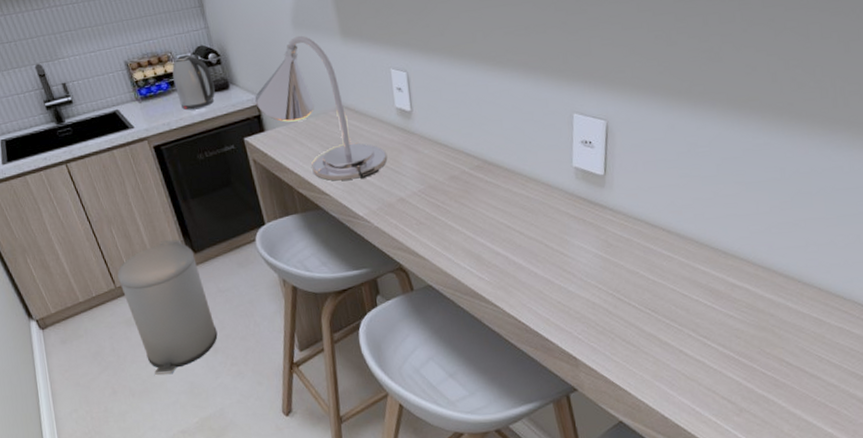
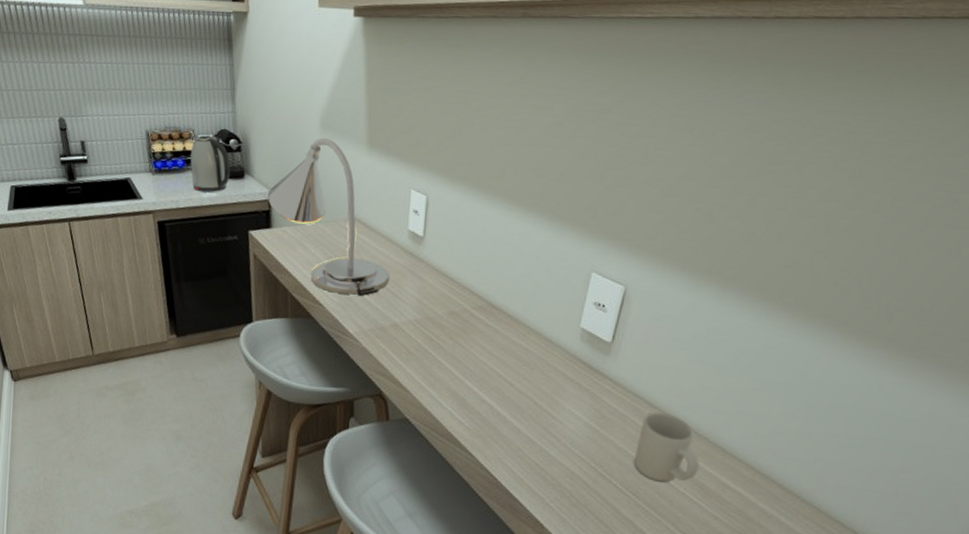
pedal bin: present [117,239,218,376] -> none [97,318,184,453]
mug: none [646,229,706,295] -> present [634,412,699,482]

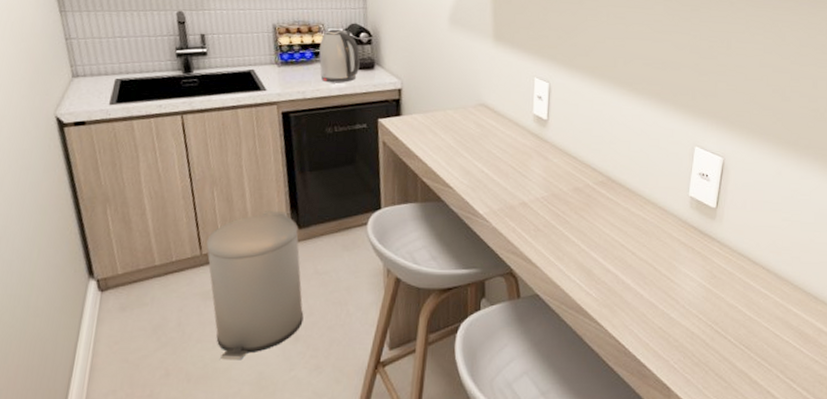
pedal bin: none [97,318,184,453] -> present [206,211,304,361]
table lamp: present [267,137,389,297] -> none [397,31,516,178]
mug: present [634,412,699,482] -> none [744,268,797,333]

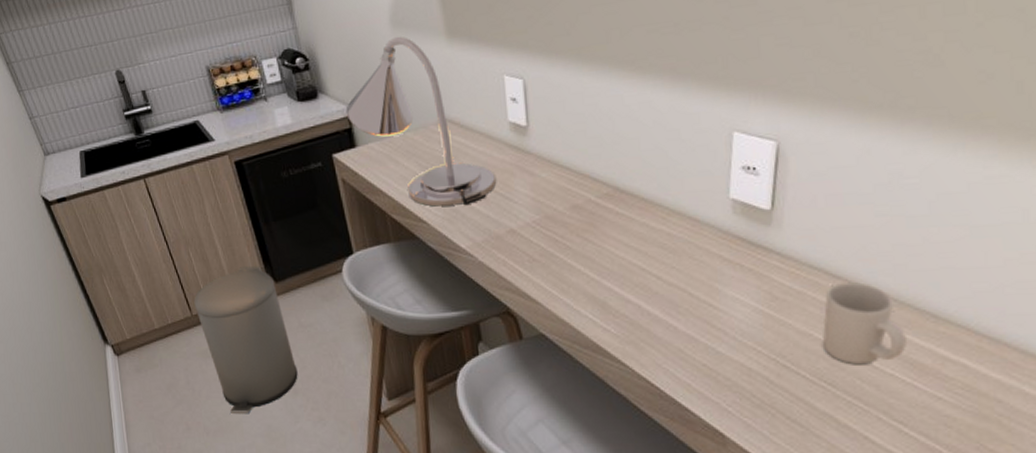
kettle: present [319,29,360,84] -> none [256,58,302,122]
table lamp: none [397,31,516,178] -> present [346,36,496,207]
mug: none [744,268,797,333] -> present [823,282,906,365]

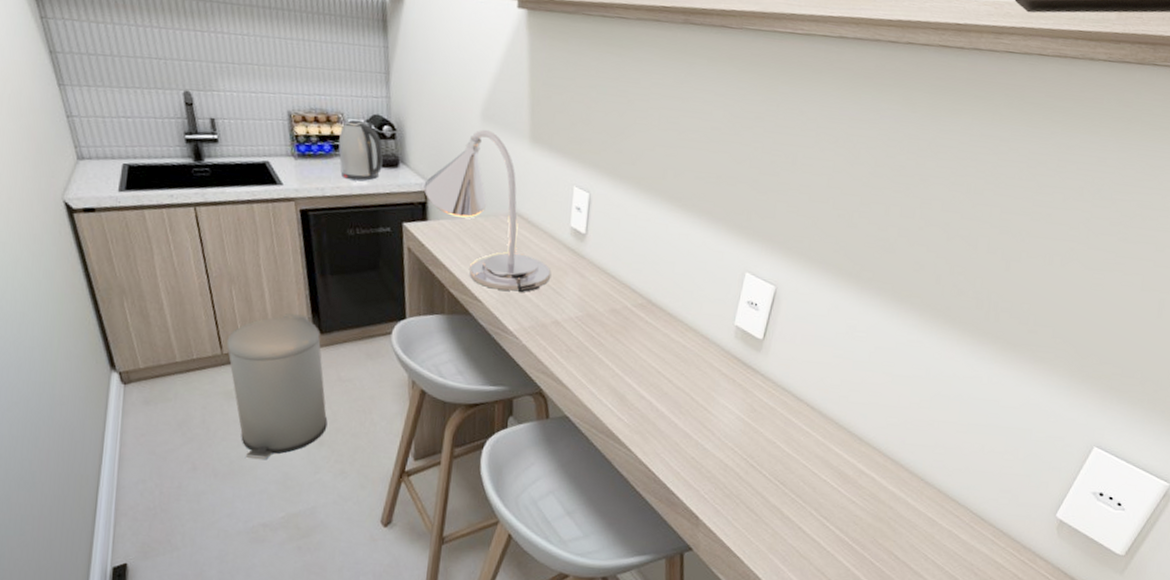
kettle: none [256,58,302,122] -> present [338,119,383,182]
mug: present [823,282,906,365] -> none [782,404,839,471]

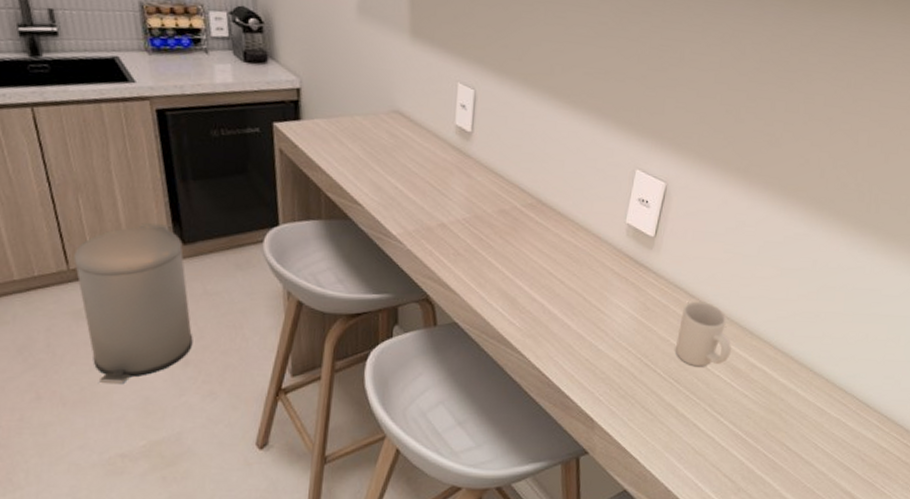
kettle: present [338,119,383,182] -> none [198,11,250,79]
table lamp: present [423,129,551,293] -> none [295,22,435,195]
mug: none [782,404,839,471] -> present [676,301,731,367]

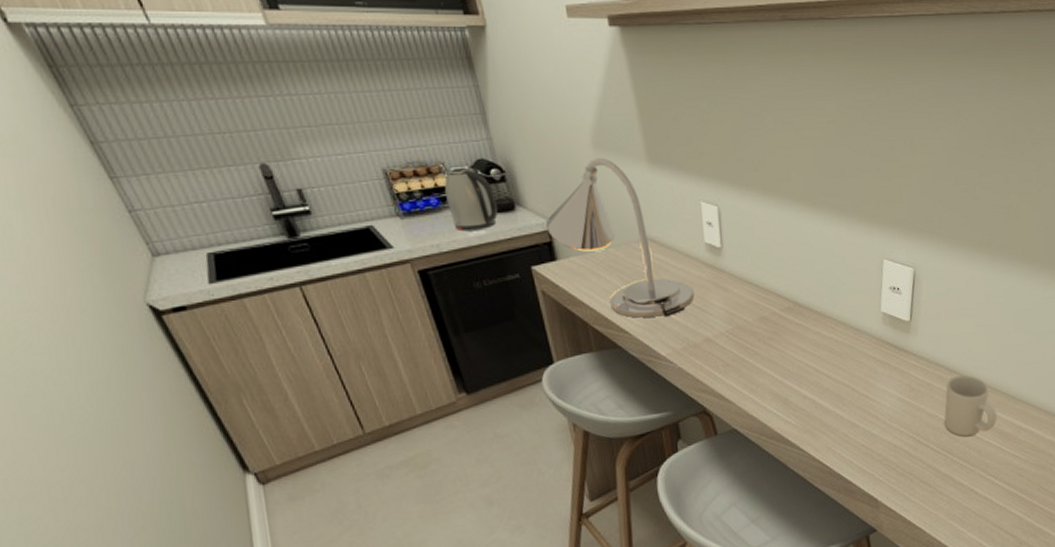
pedal bin: present [73,223,193,385] -> none [367,378,493,534]
kettle: none [198,11,250,79] -> present [444,167,498,232]
table lamp: none [295,22,435,195] -> present [546,157,693,318]

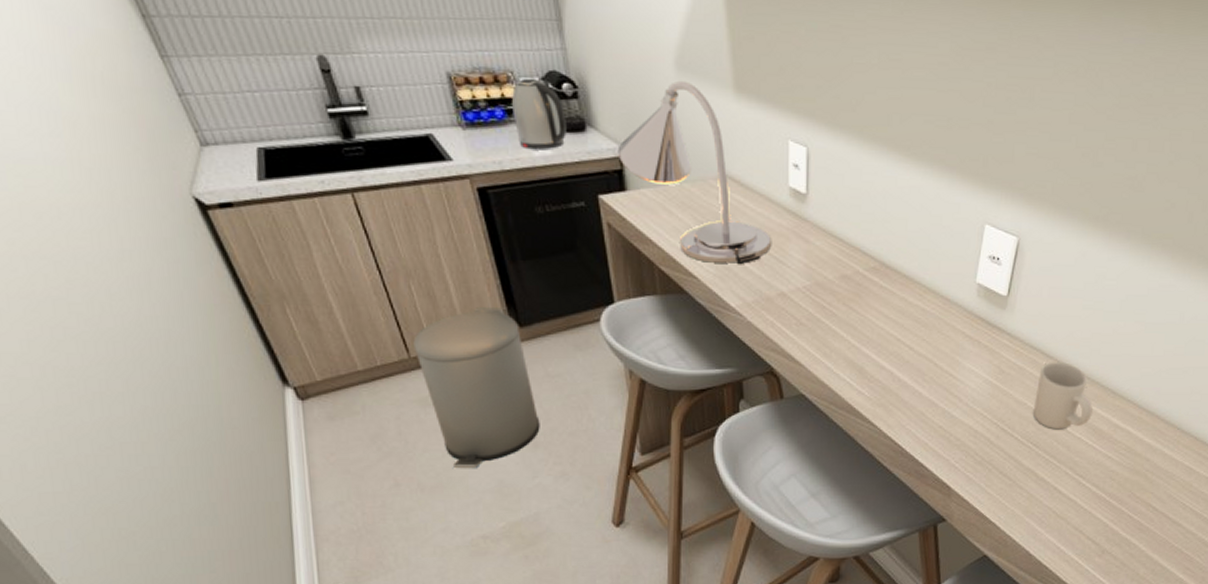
pedal bin: none [367,378,493,534] -> present [413,307,540,469]

